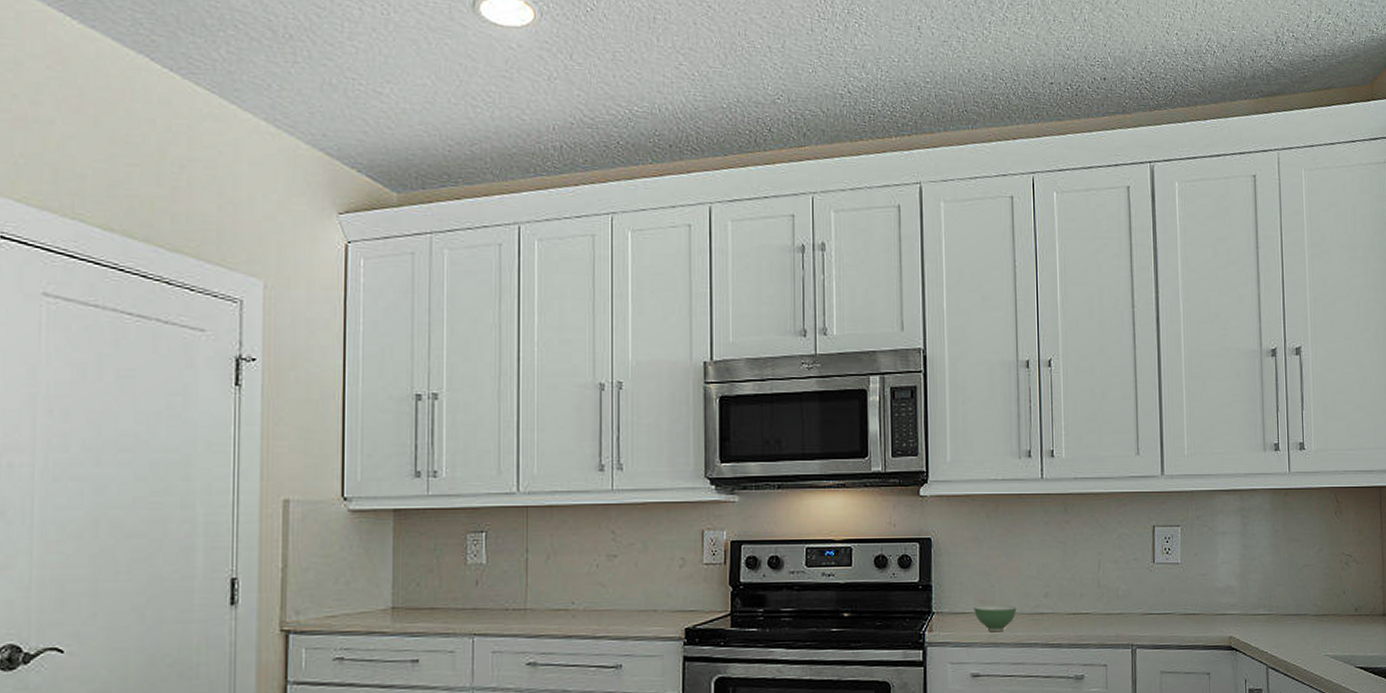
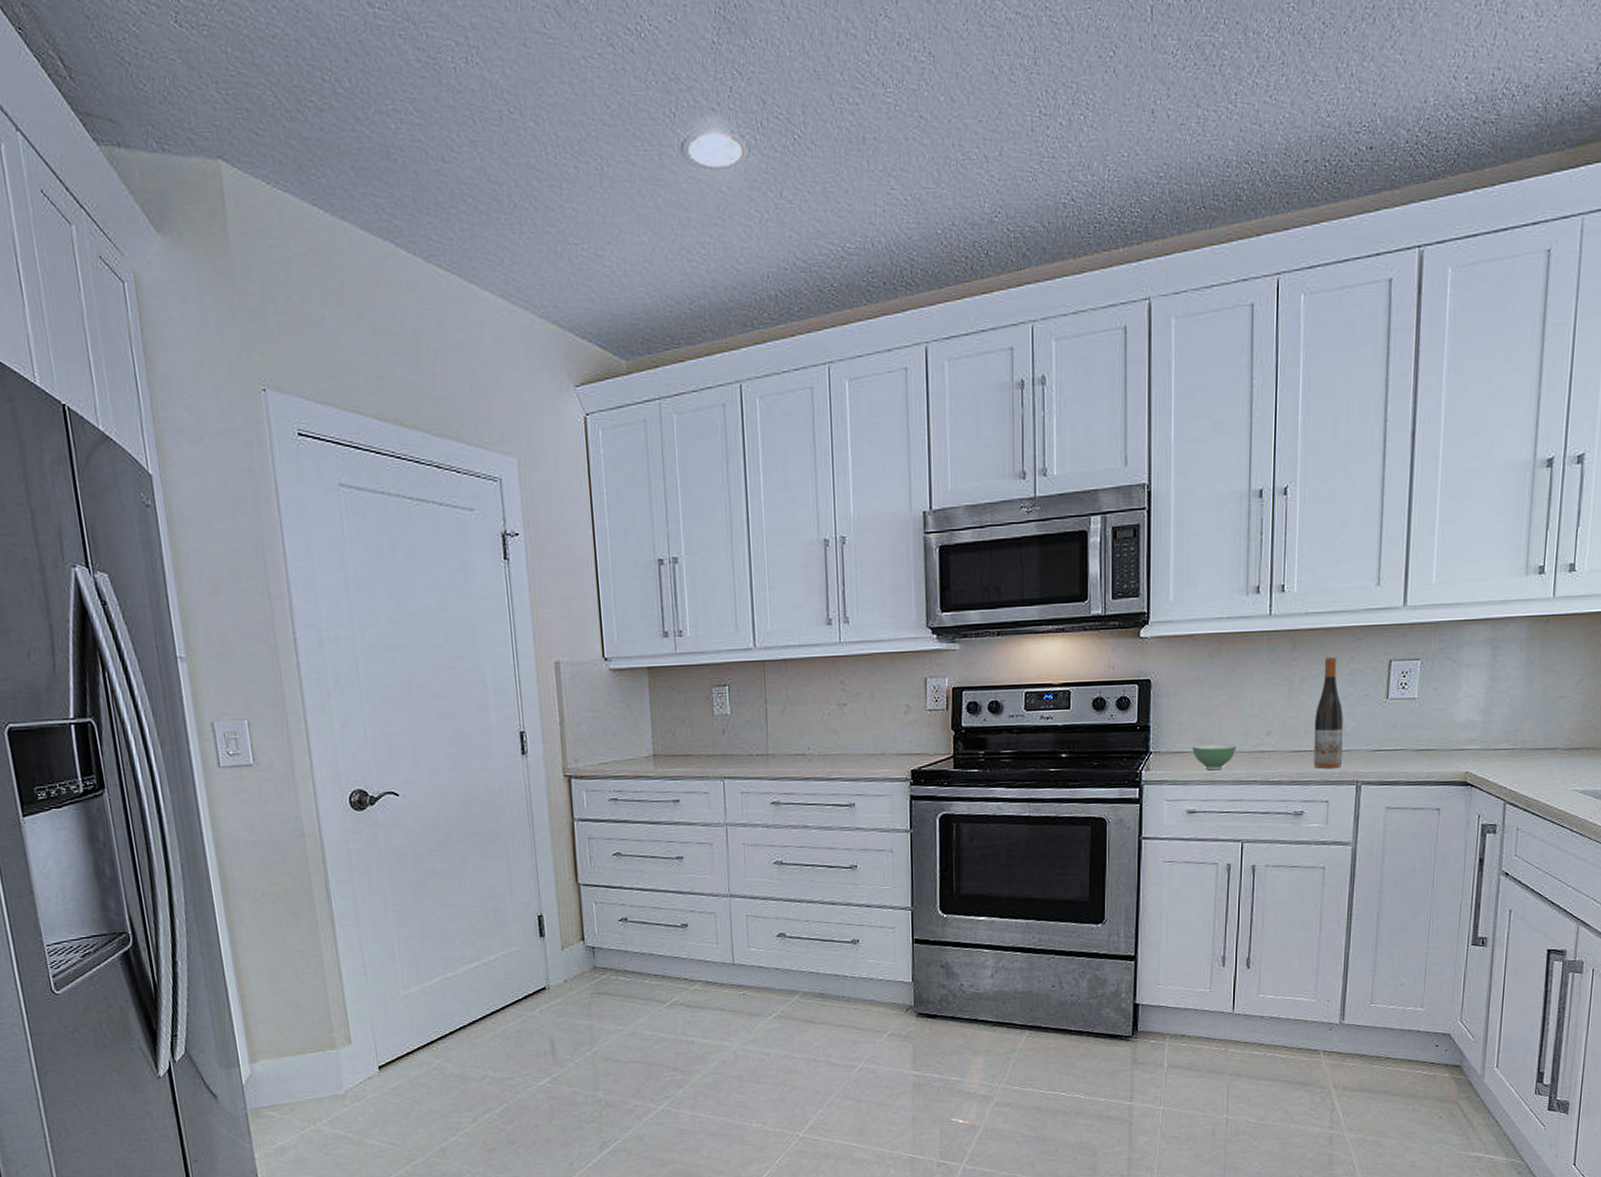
wine bottle: none [1089,521,1118,632] -> present [1313,656,1344,769]

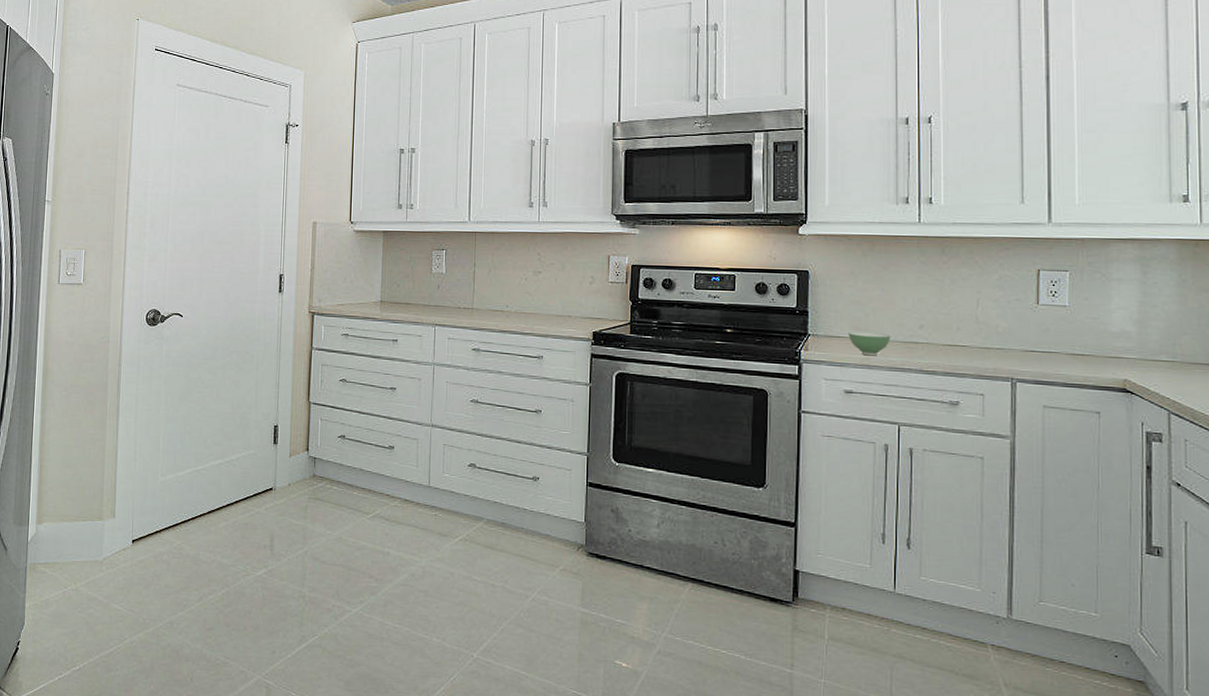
wine bottle: present [1313,656,1344,769] -> none [966,262,996,364]

